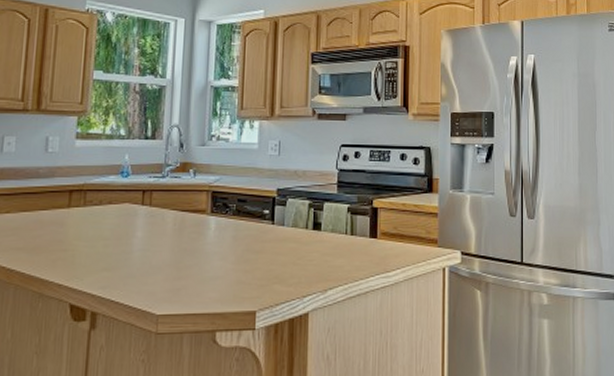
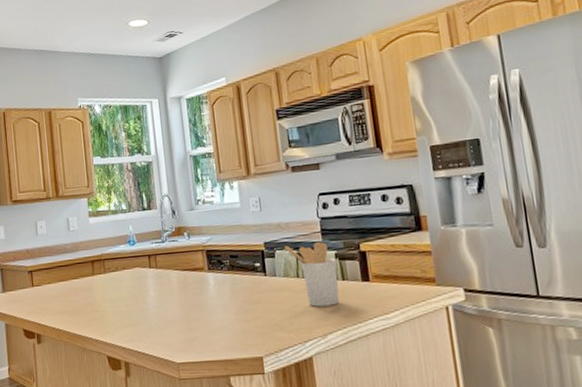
utensil holder: none [297,193,349,261] -> present [284,241,340,307]

